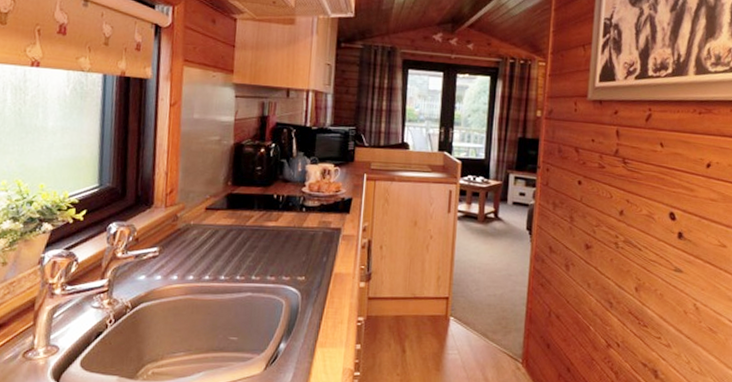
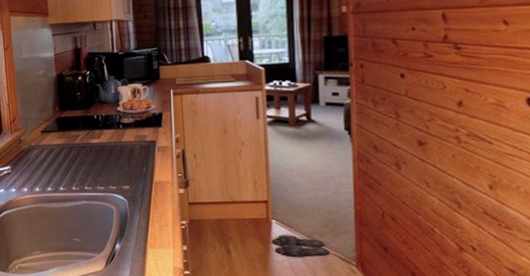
slippers: none [447,332,500,355] -> present [271,235,329,257]

